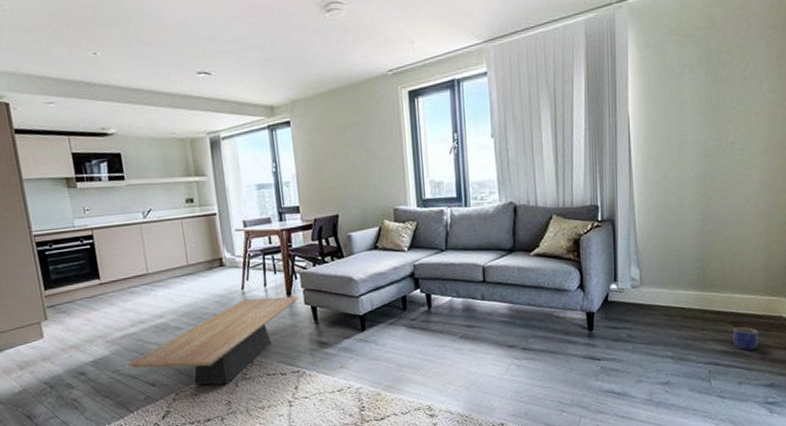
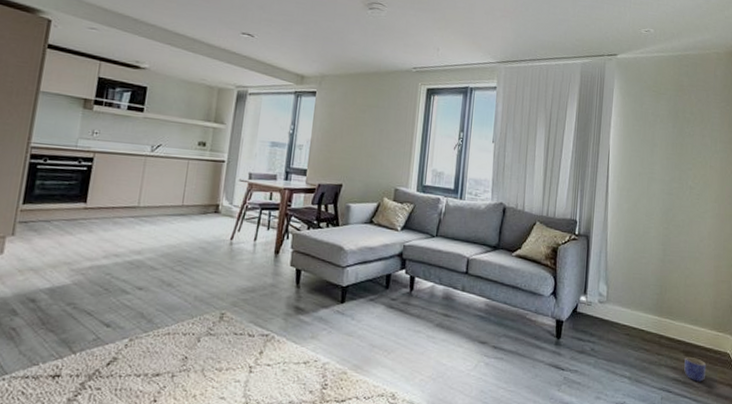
coffee table: present [127,296,299,385] -> none [86,249,286,338]

